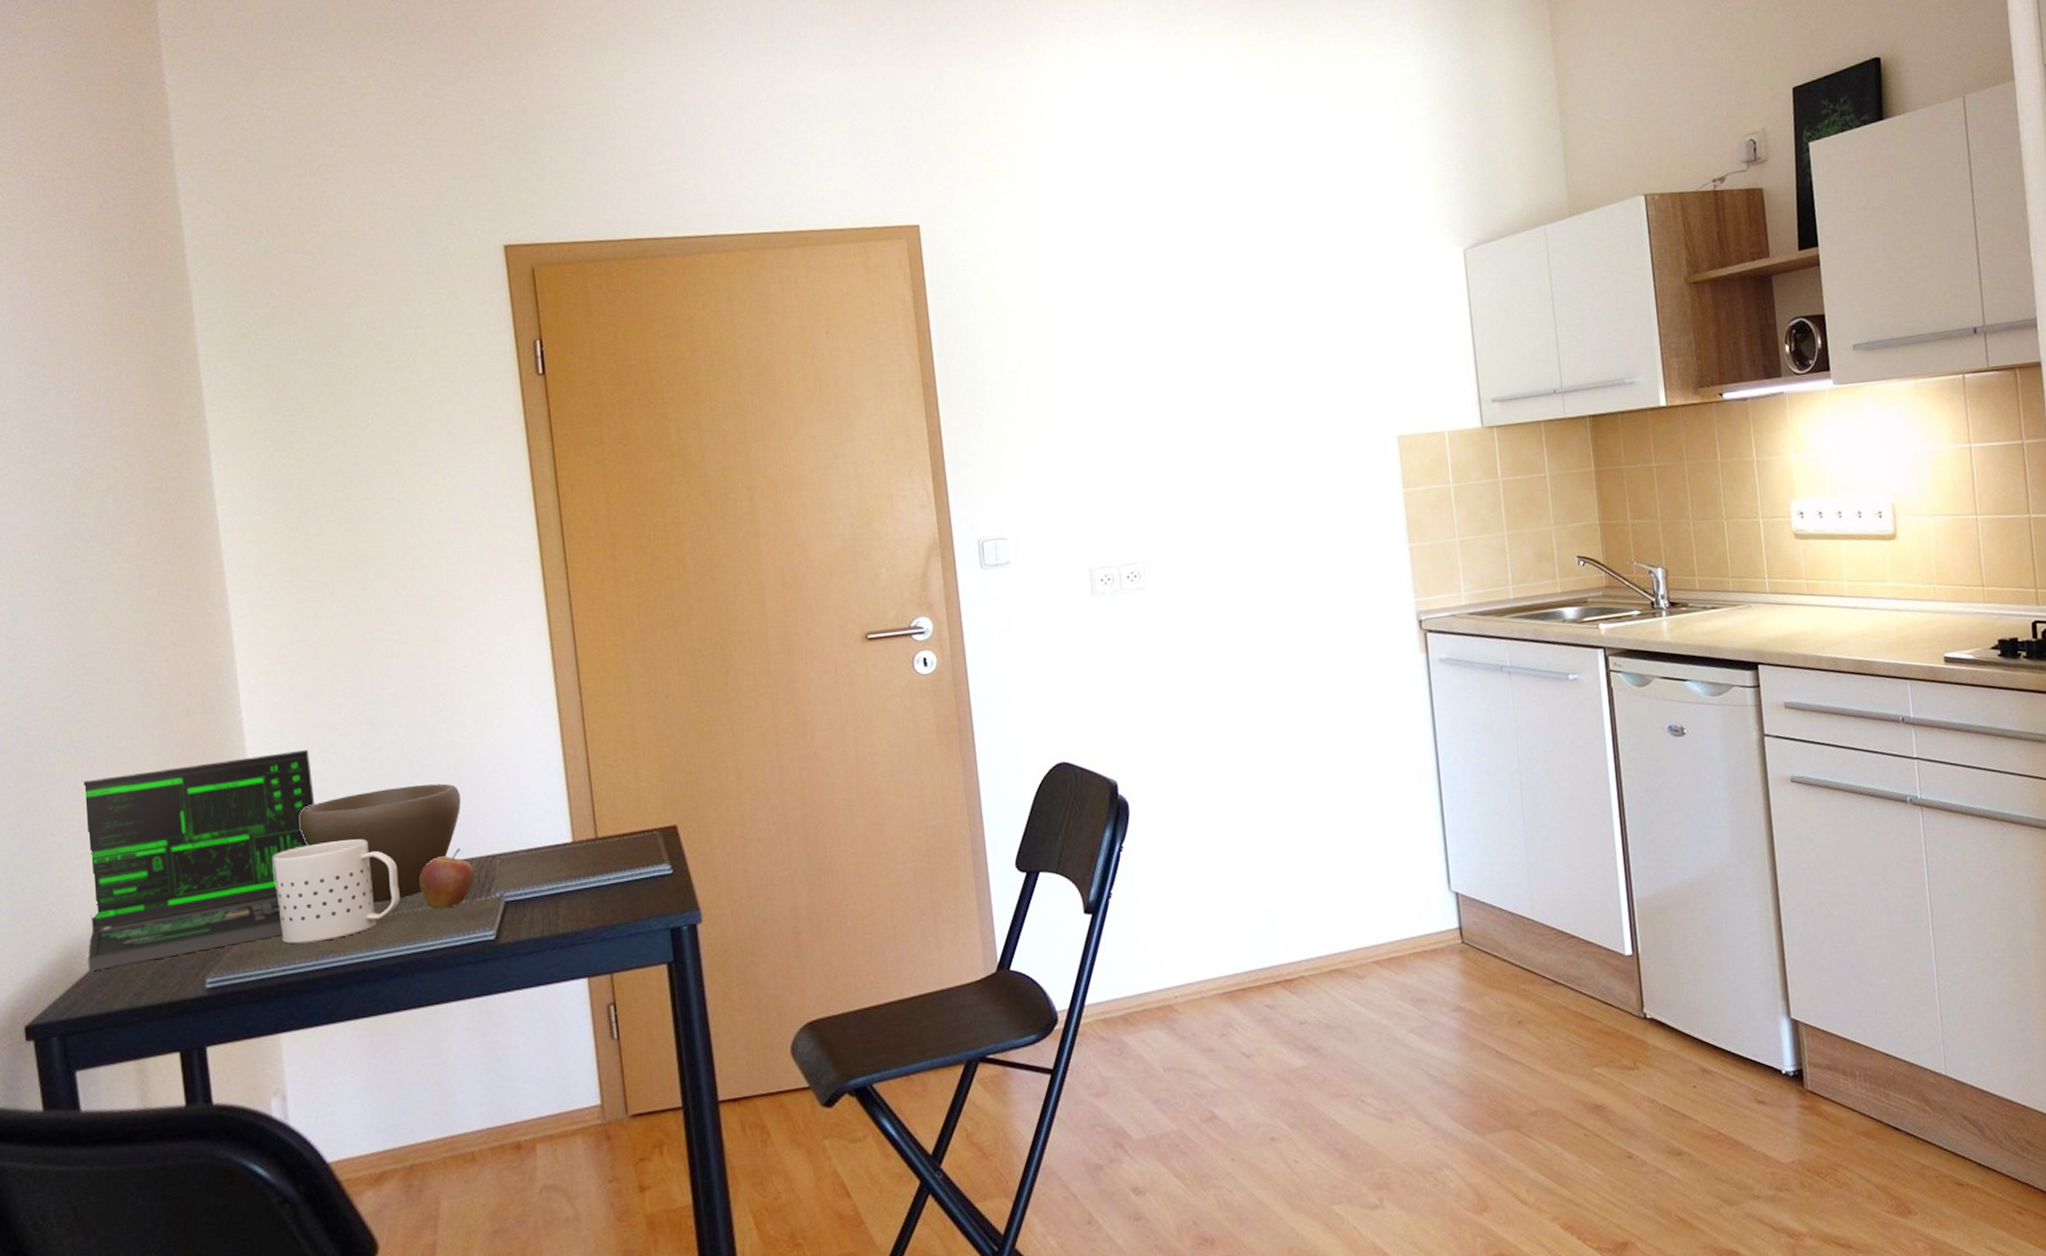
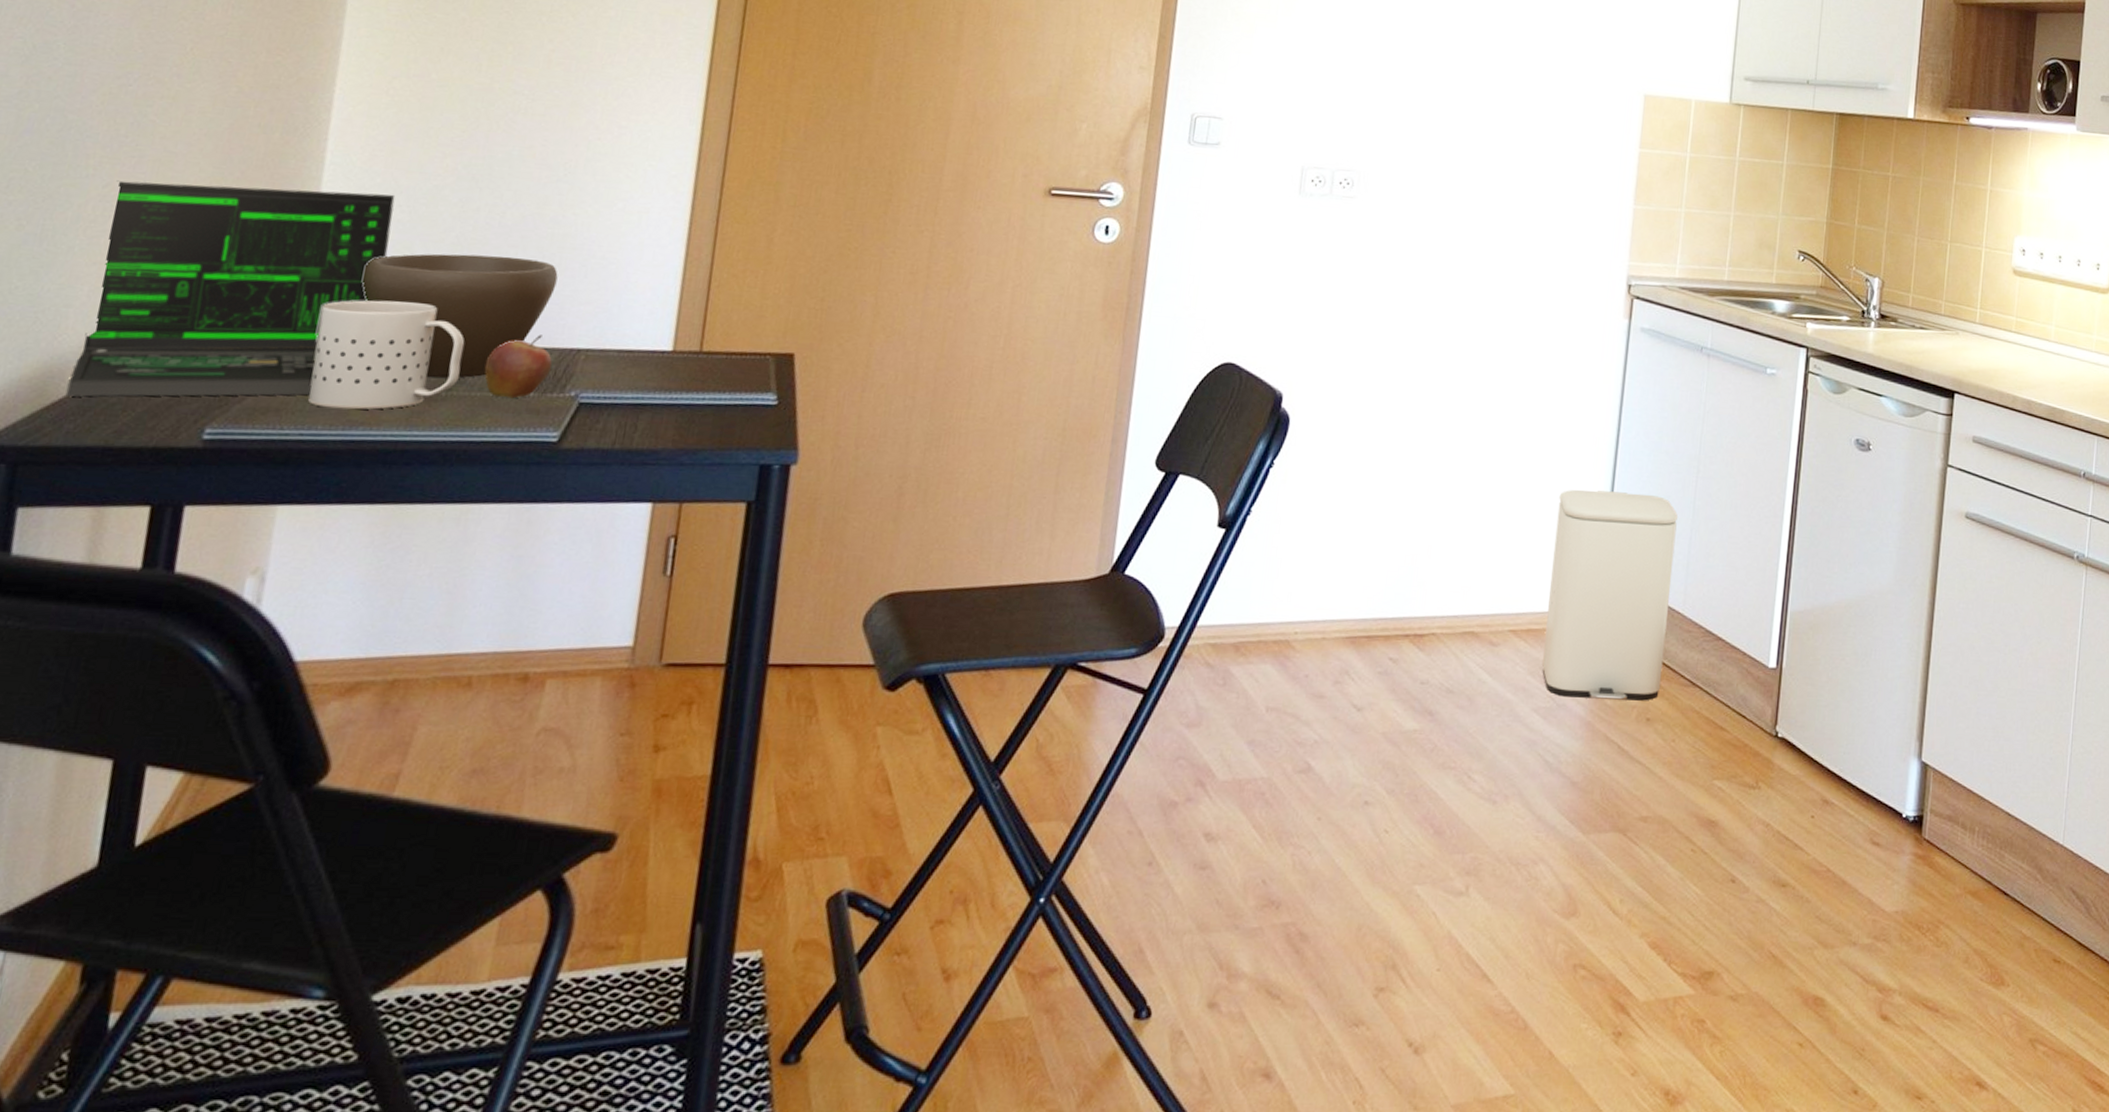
pedal bin: none [1393,813,1526,1014] -> present [1541,489,1679,701]

